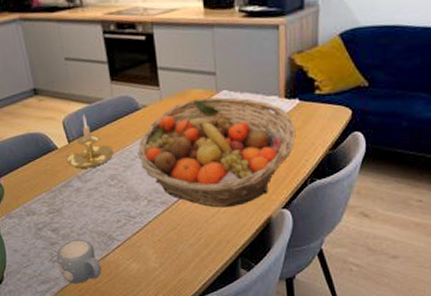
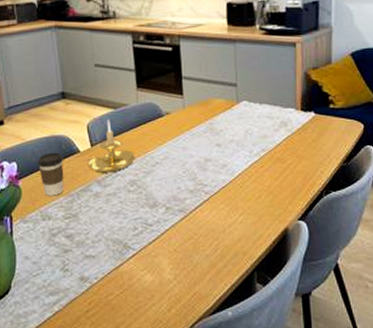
coffee cup: none [16,149,45,193] -> present [38,152,64,196]
mug: present [56,239,102,284] -> none [68,247,114,296]
fruit basket: present [138,97,296,208] -> none [159,108,312,218]

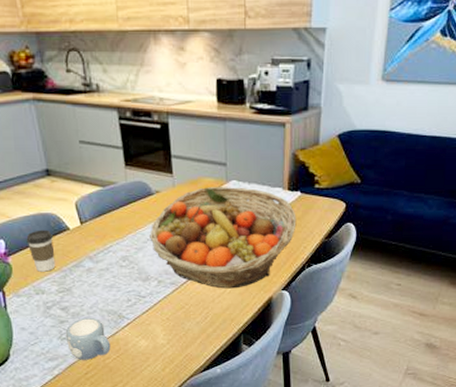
mug: none [68,247,114,296] -> present [65,317,111,360]
candle holder: present [83,120,135,173] -> none [74,198,126,249]
fruit basket: none [159,108,312,218] -> present [150,187,297,289]

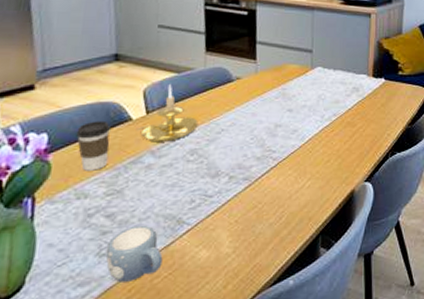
candle holder: none [74,198,126,249] -> present [136,84,198,143]
fruit basket: present [150,187,297,289] -> none [224,74,381,183]

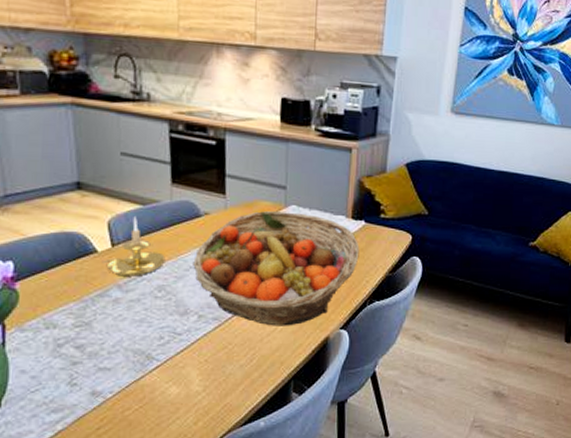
coffee cup: present [76,120,110,171] -> none [42,251,76,302]
mug: present [105,225,163,282] -> none [77,358,133,412]
fruit basket: none [224,74,381,183] -> present [193,211,360,326]

